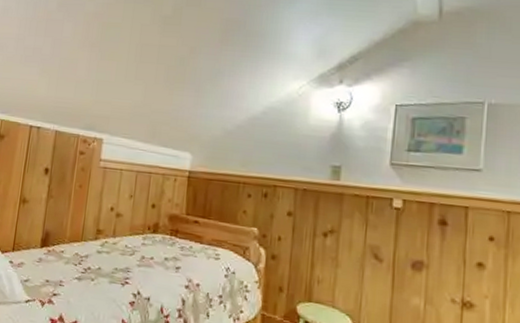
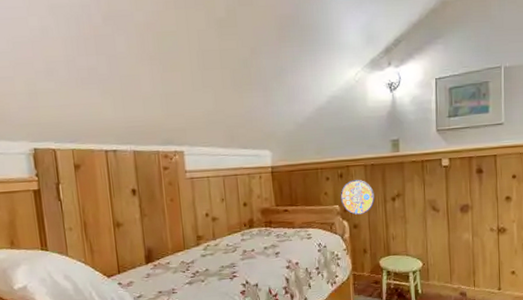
manhole cover: none [260,202,302,245] -> present [340,179,375,215]

